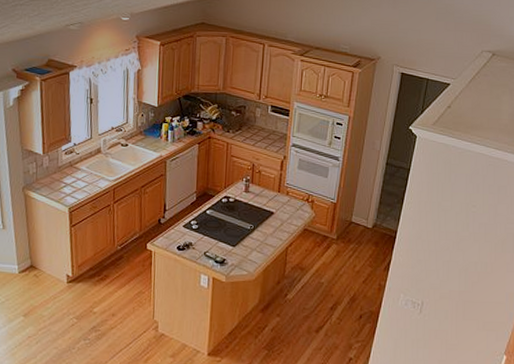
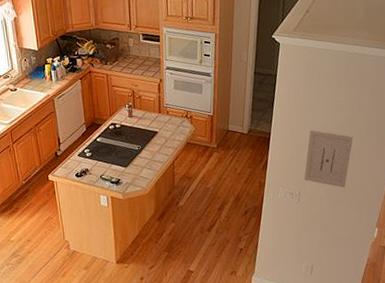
wall art: none [429,234,486,305] -> present [304,130,353,188]

